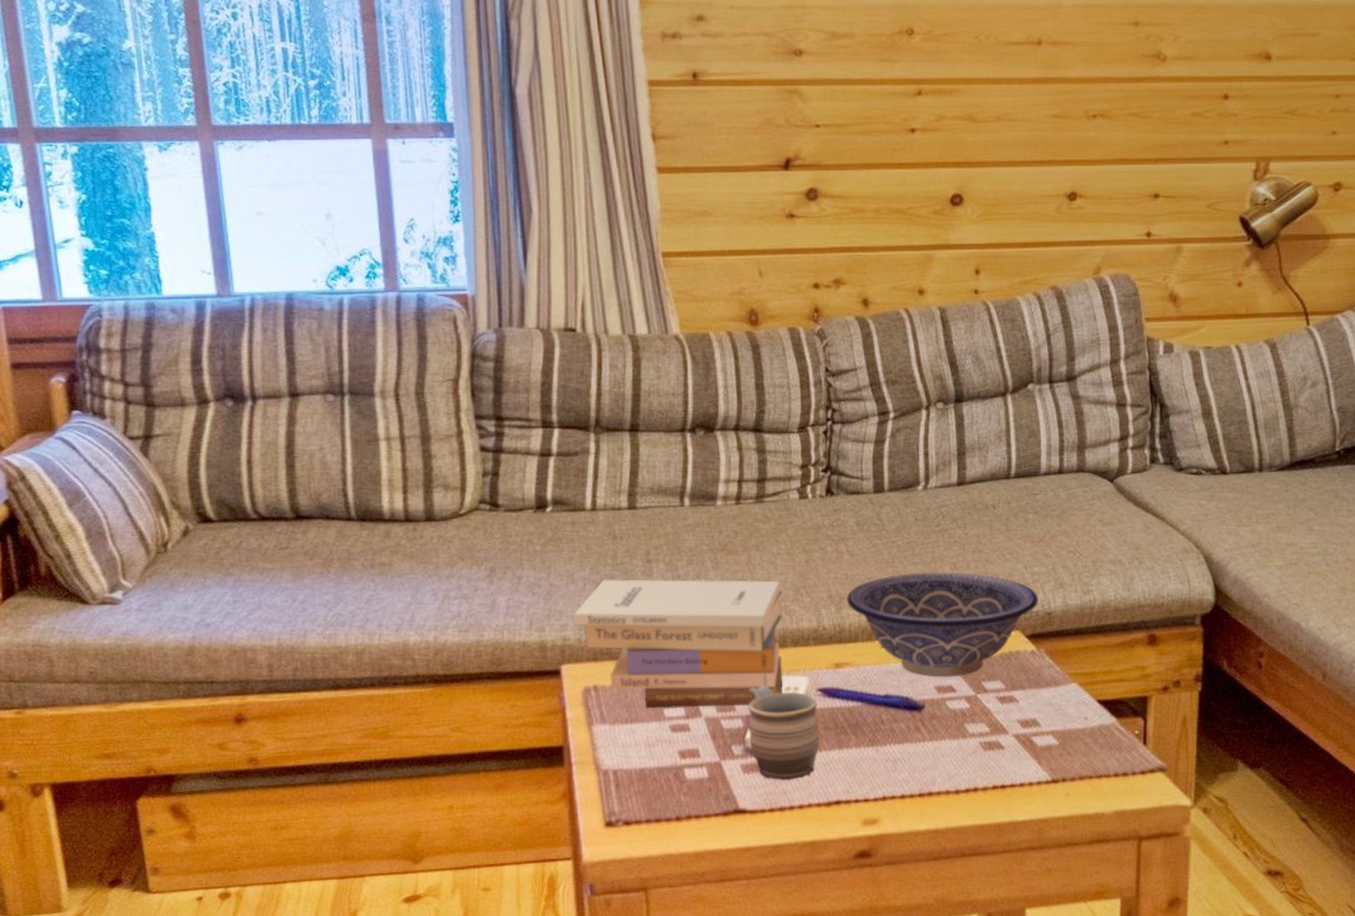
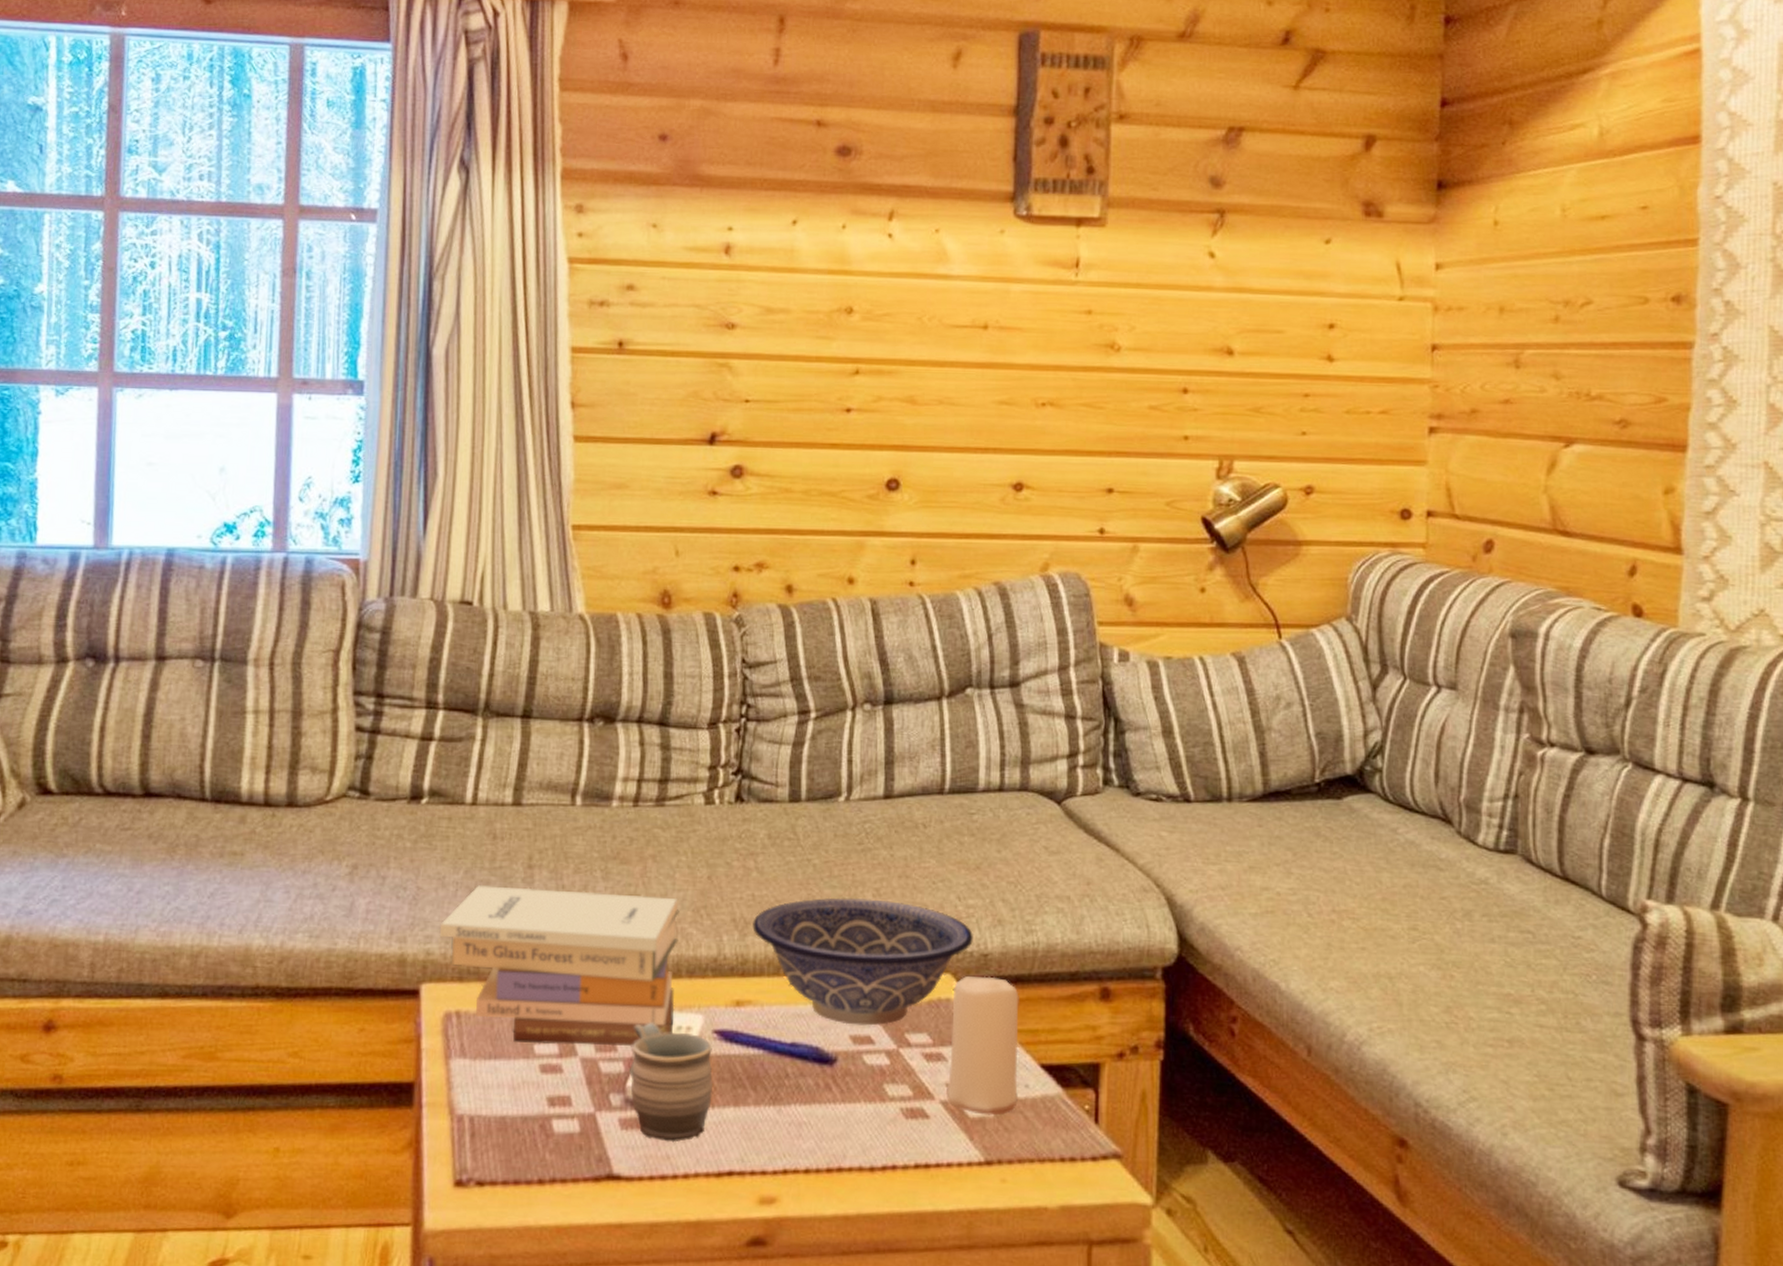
candle: none [1017,631,1079,744] -> present [945,976,1019,1116]

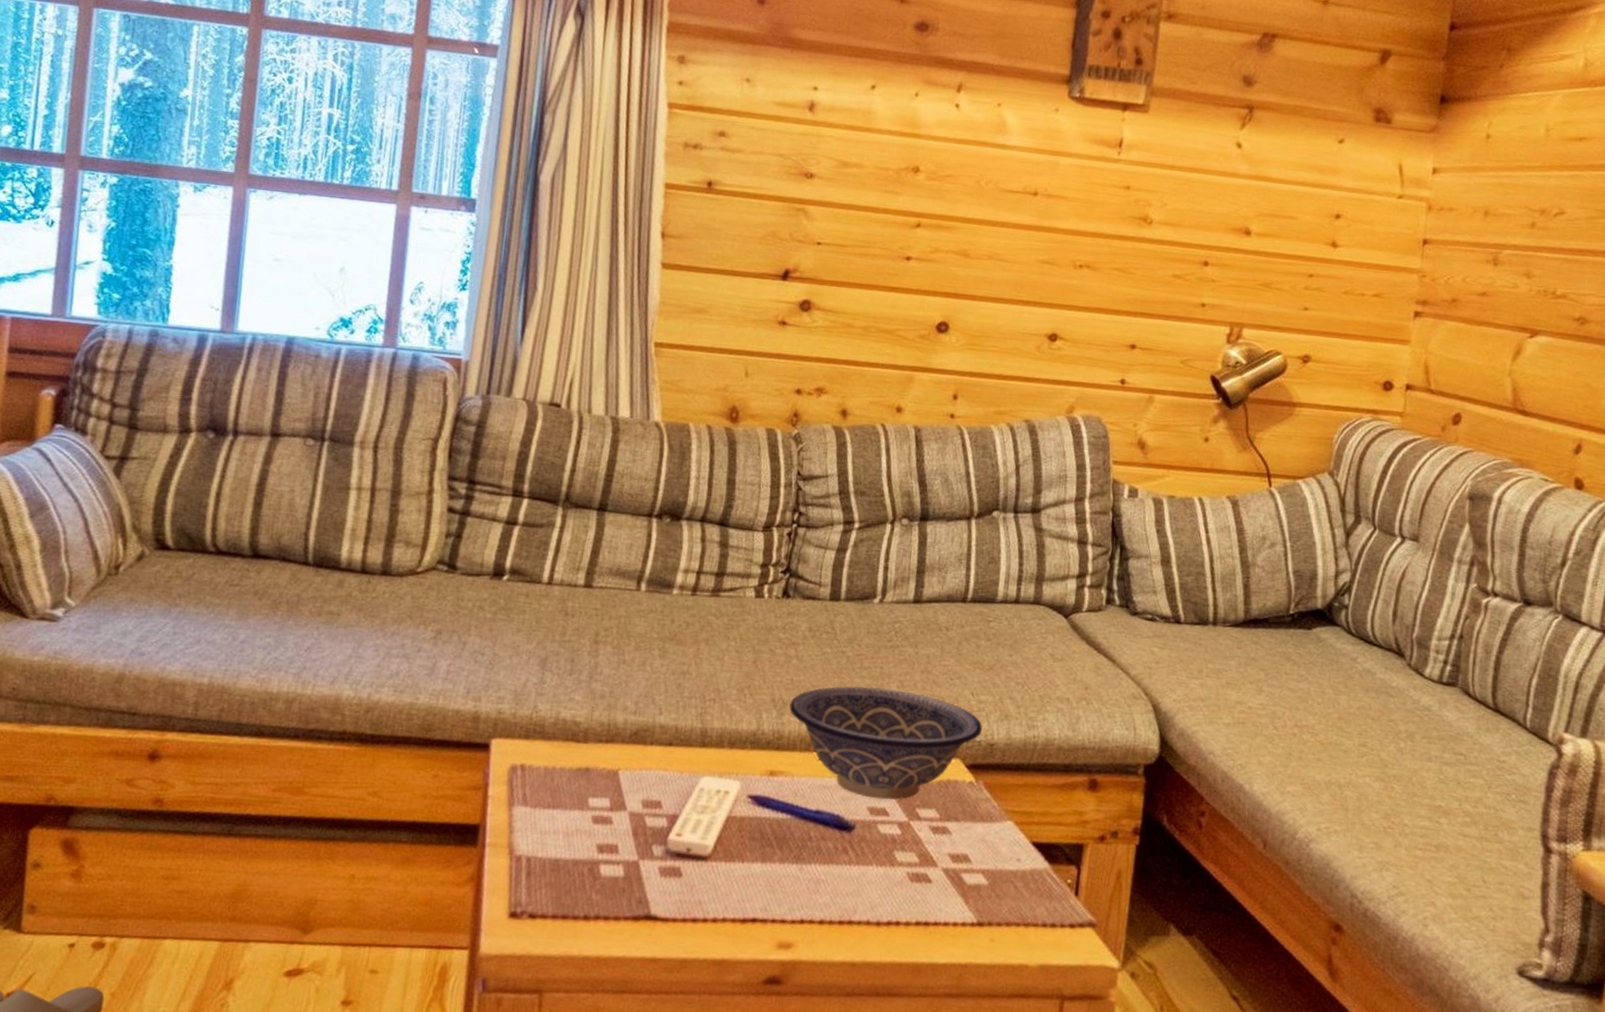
books: present [439,885,680,1047] -> none [510,655,726,806]
mug: present [629,1023,713,1143] -> none [671,785,746,891]
candle: present [945,976,1019,1116] -> none [947,762,1019,884]

